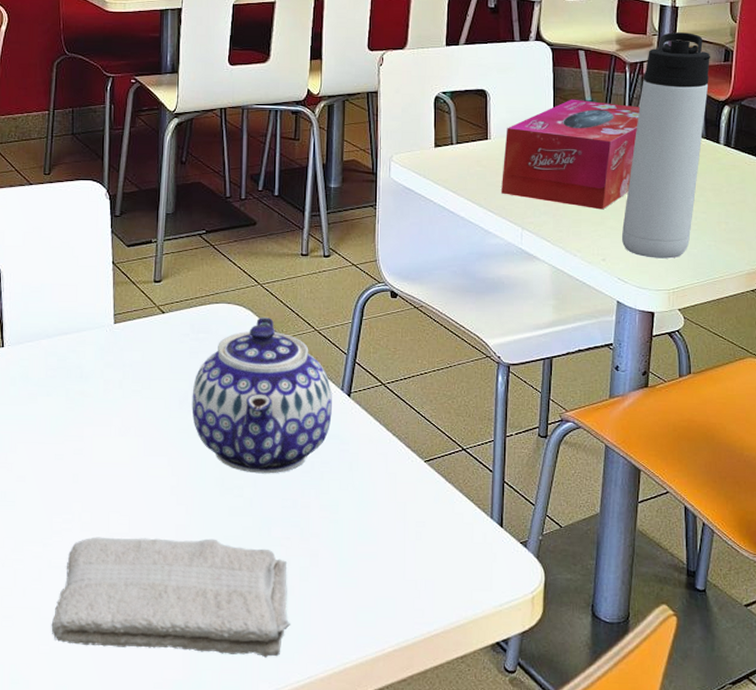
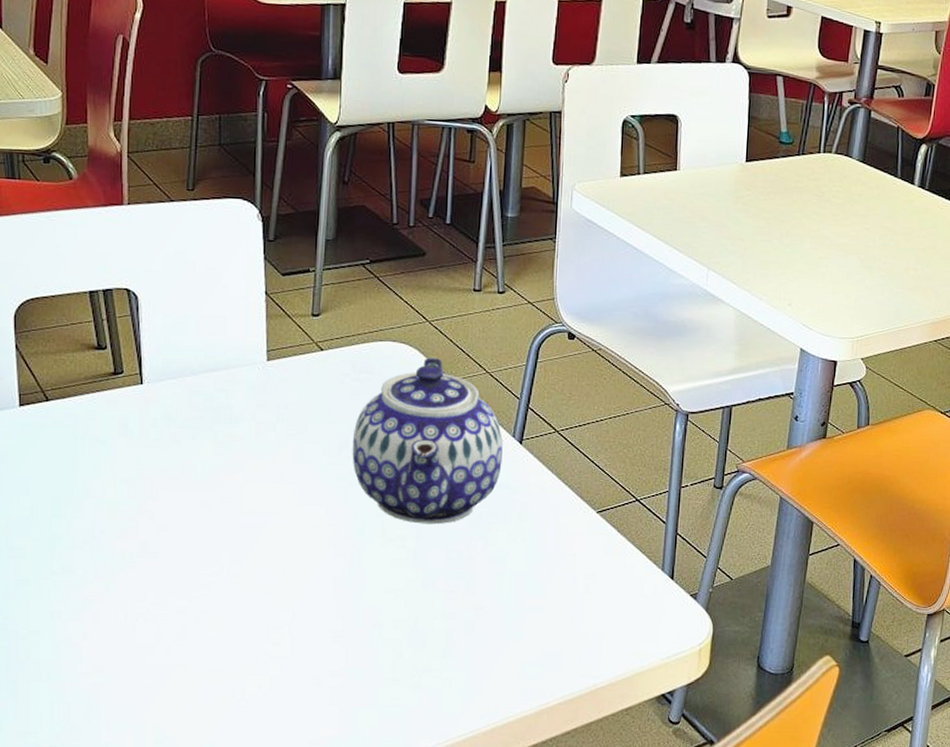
washcloth: present [51,537,290,658] -> none [198,590,453,713]
tissue box: present [502,99,641,210] -> none [689,129,837,251]
thermos bottle: present [621,32,711,259] -> none [809,61,912,305]

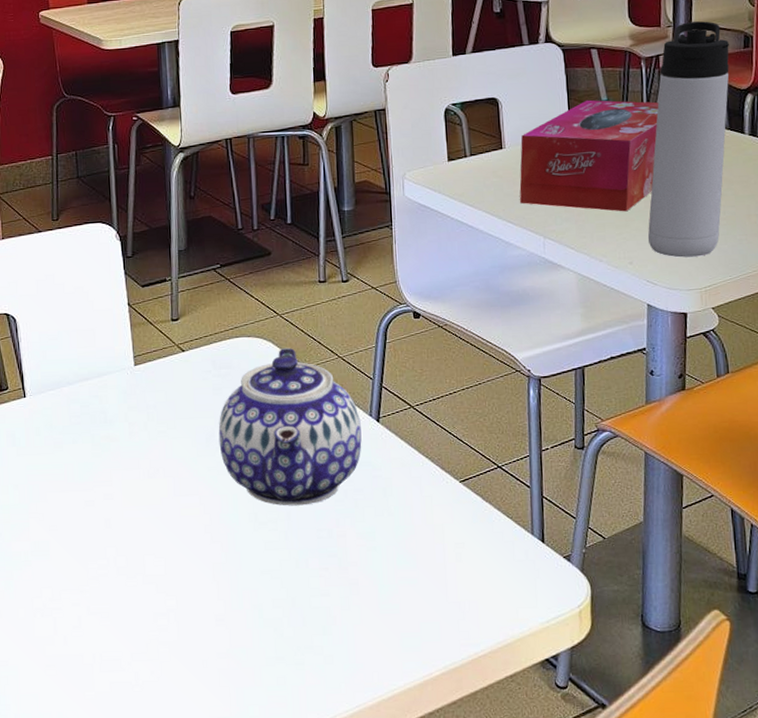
tissue box: none [689,129,837,251] -> present [519,99,659,212]
thermos bottle: none [809,61,912,305] -> present [647,21,730,258]

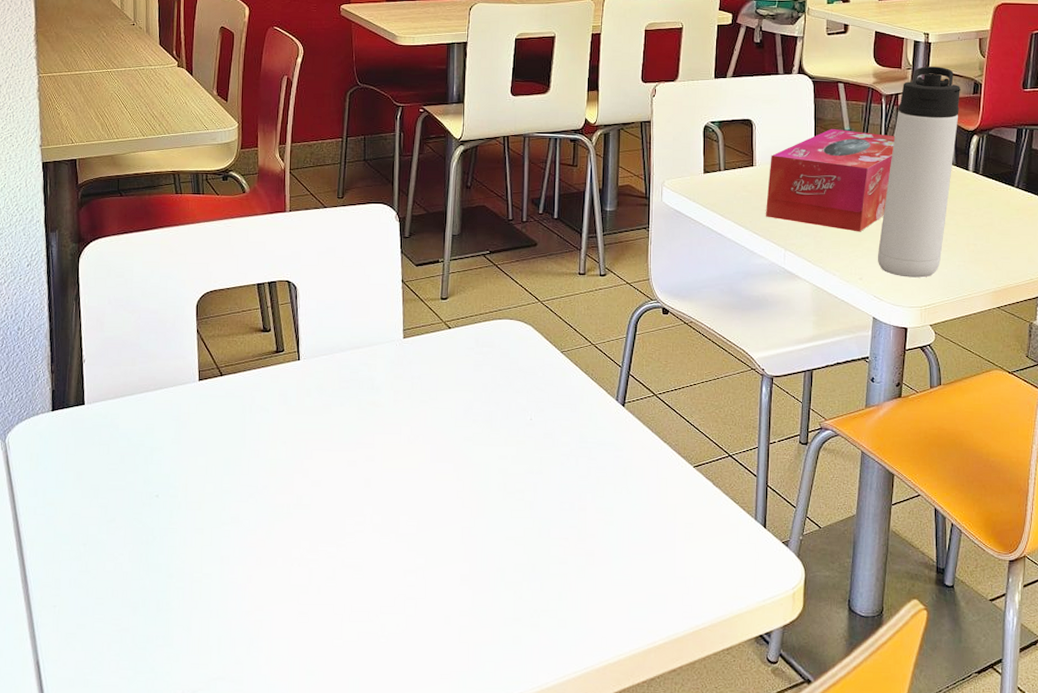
teapot: present [218,347,362,506] -> none [476,332,608,479]

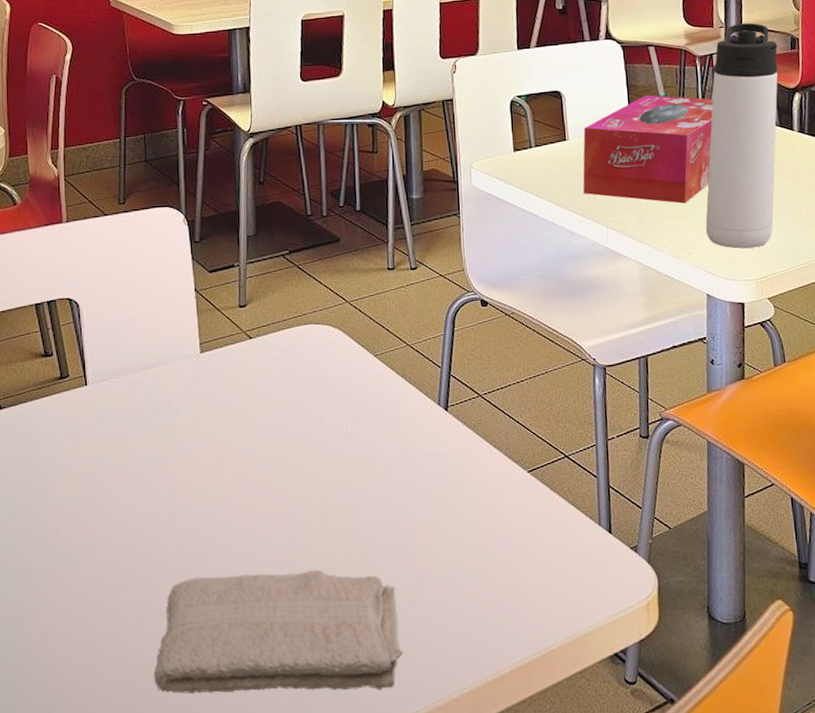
washcloth: none [344,538,568,650] -> present [154,569,403,694]

